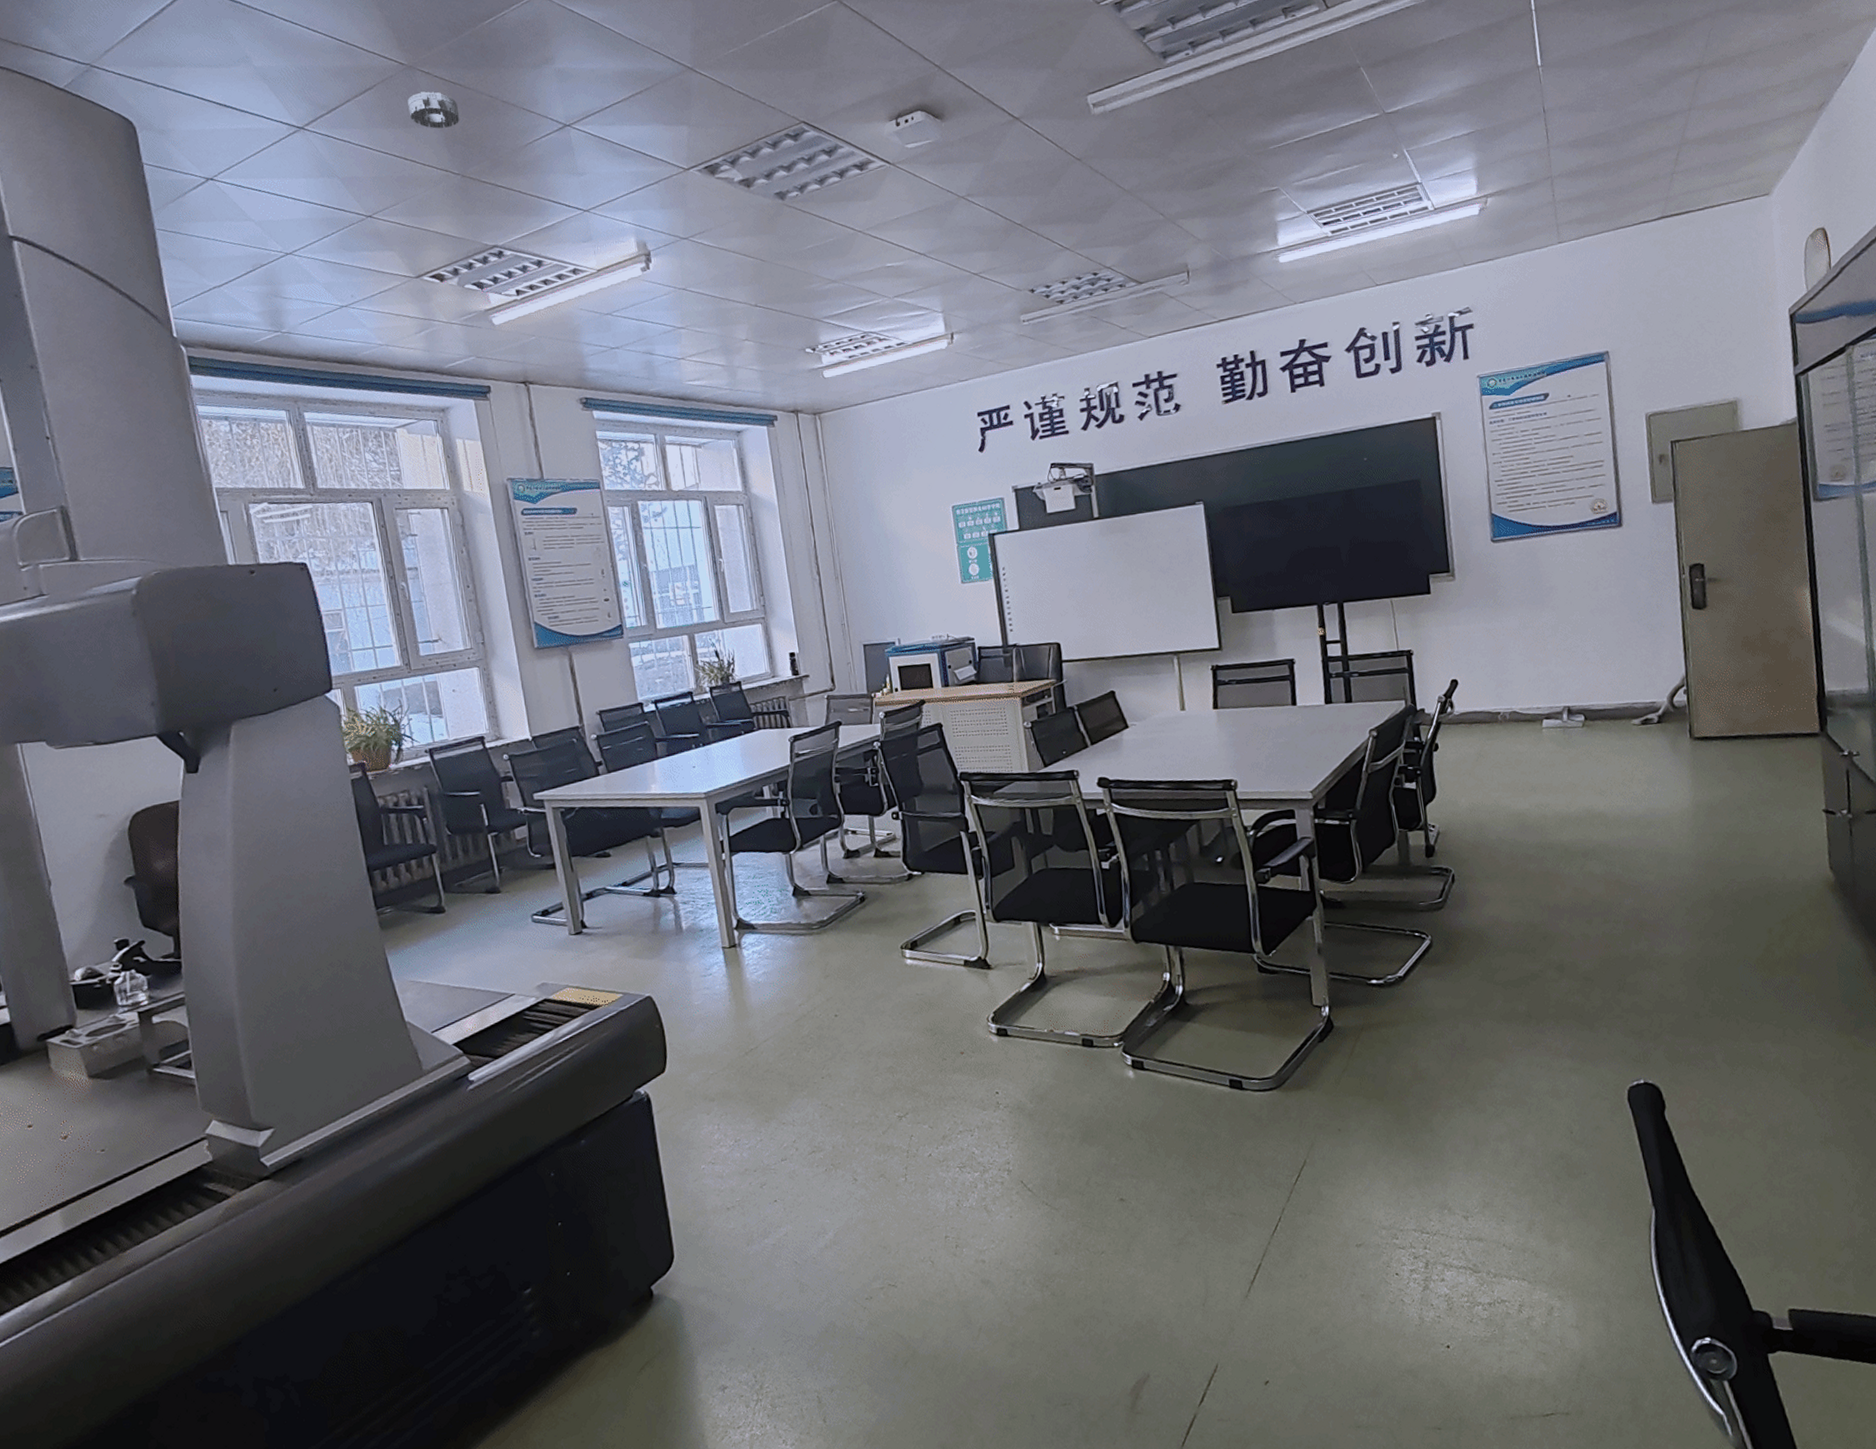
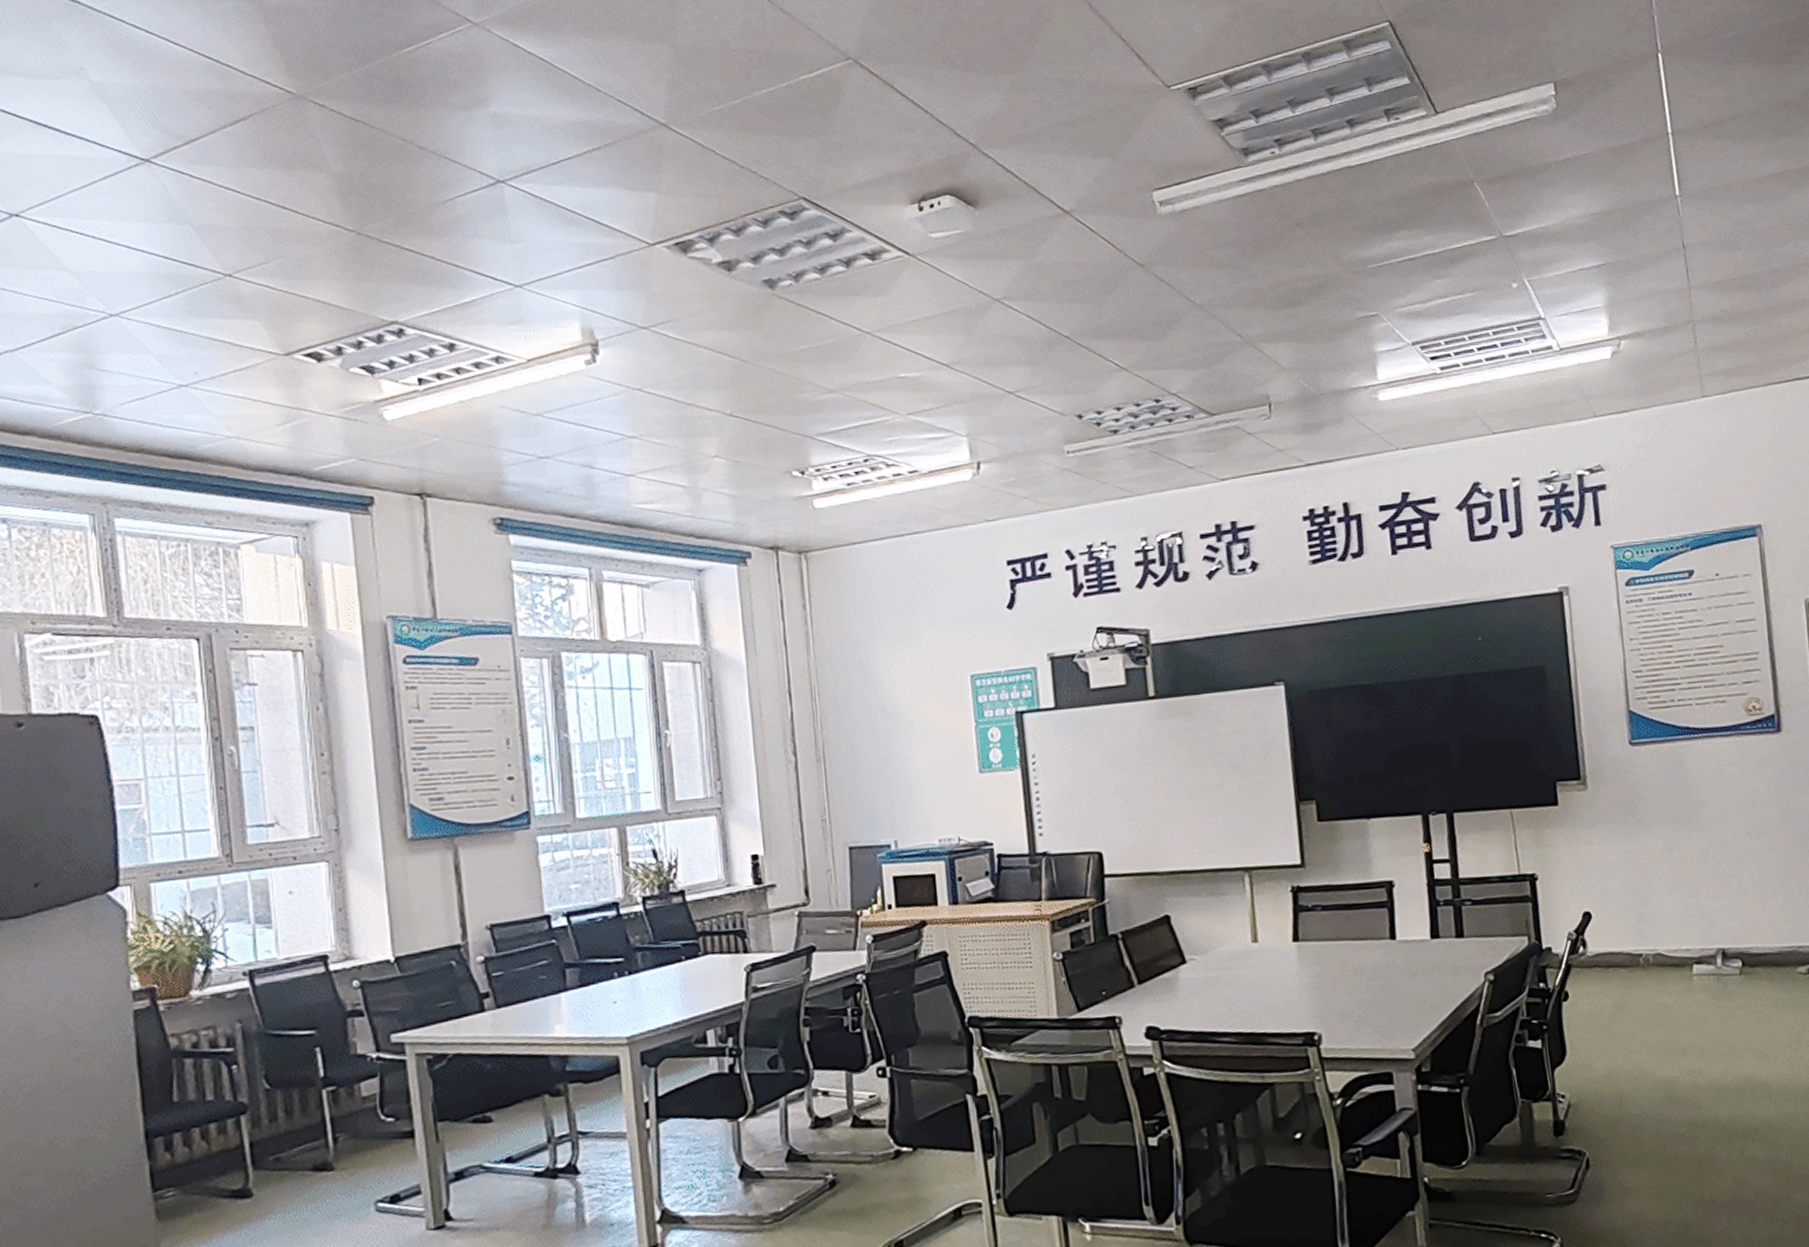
smoke detector: present [407,91,460,129] -> none [293,127,361,174]

